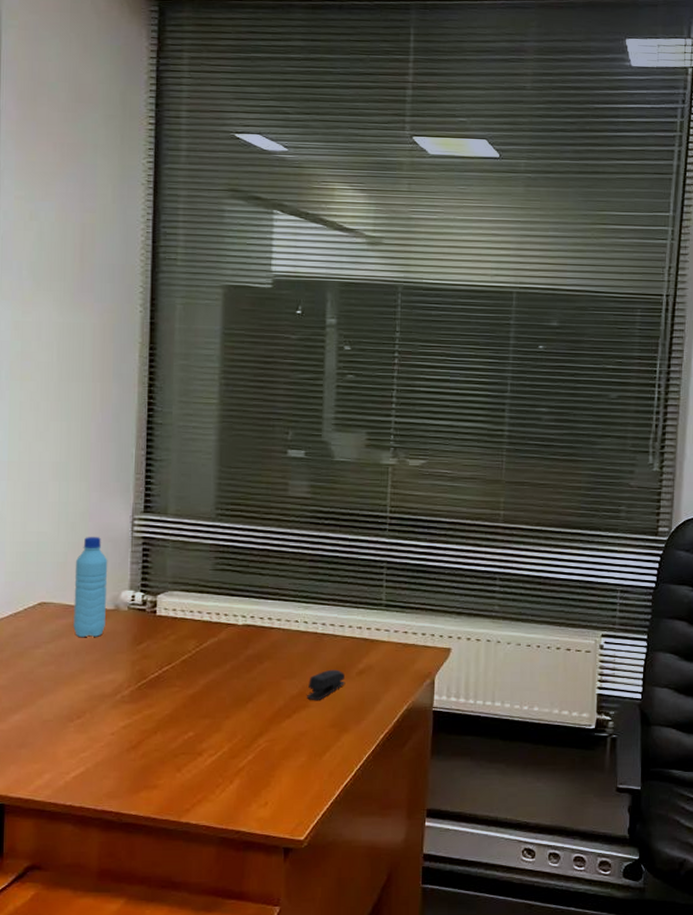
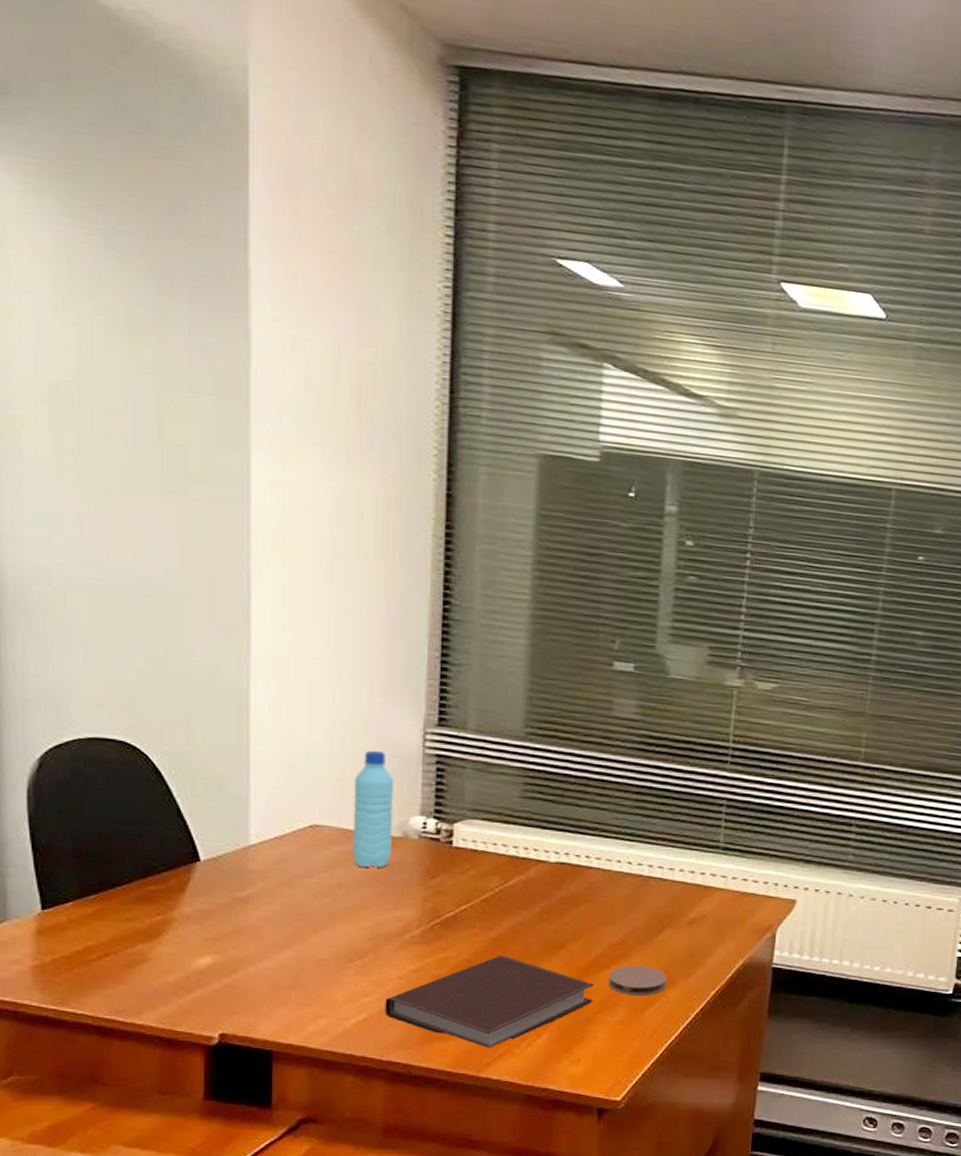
notebook: none [99,710,278,796] -> present [385,955,594,1049]
coaster: none [290,715,341,742] -> present [608,966,667,996]
stapler: present [307,669,346,701] -> none [629,917,674,951]

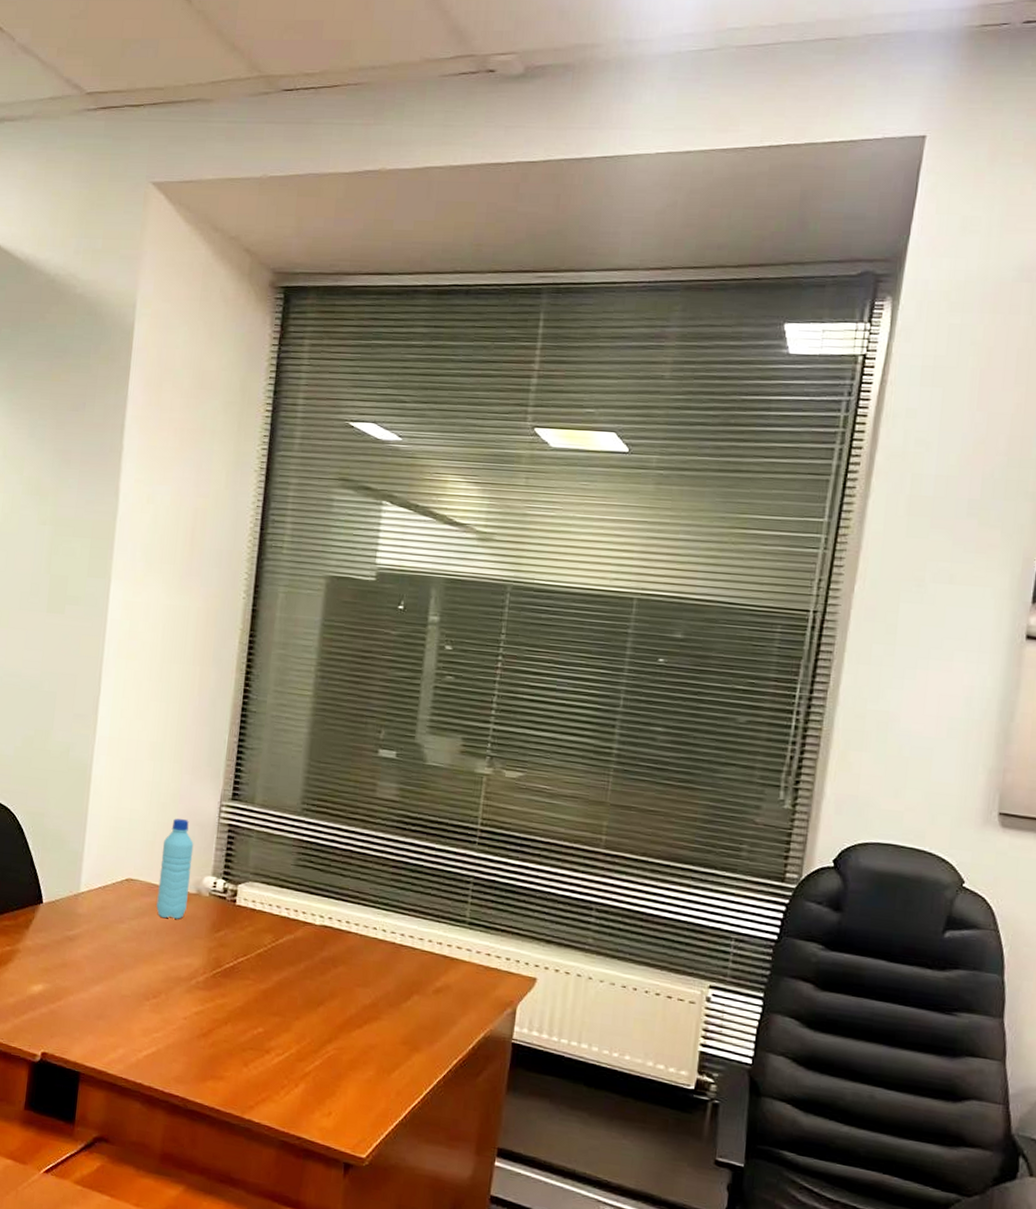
notebook: present [385,955,594,1049] -> none [170,1006,347,1093]
coaster: present [608,966,667,996] -> none [360,1027,413,1058]

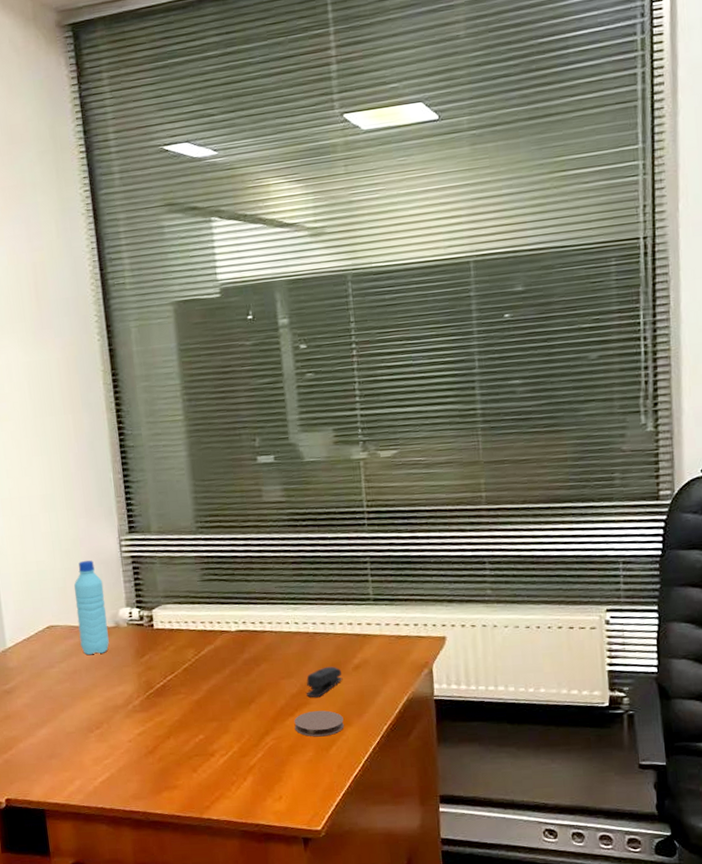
coaster: none [360,1027,413,1058] -> present [294,710,344,737]
stapler: none [380,983,421,1015] -> present [306,666,343,698]

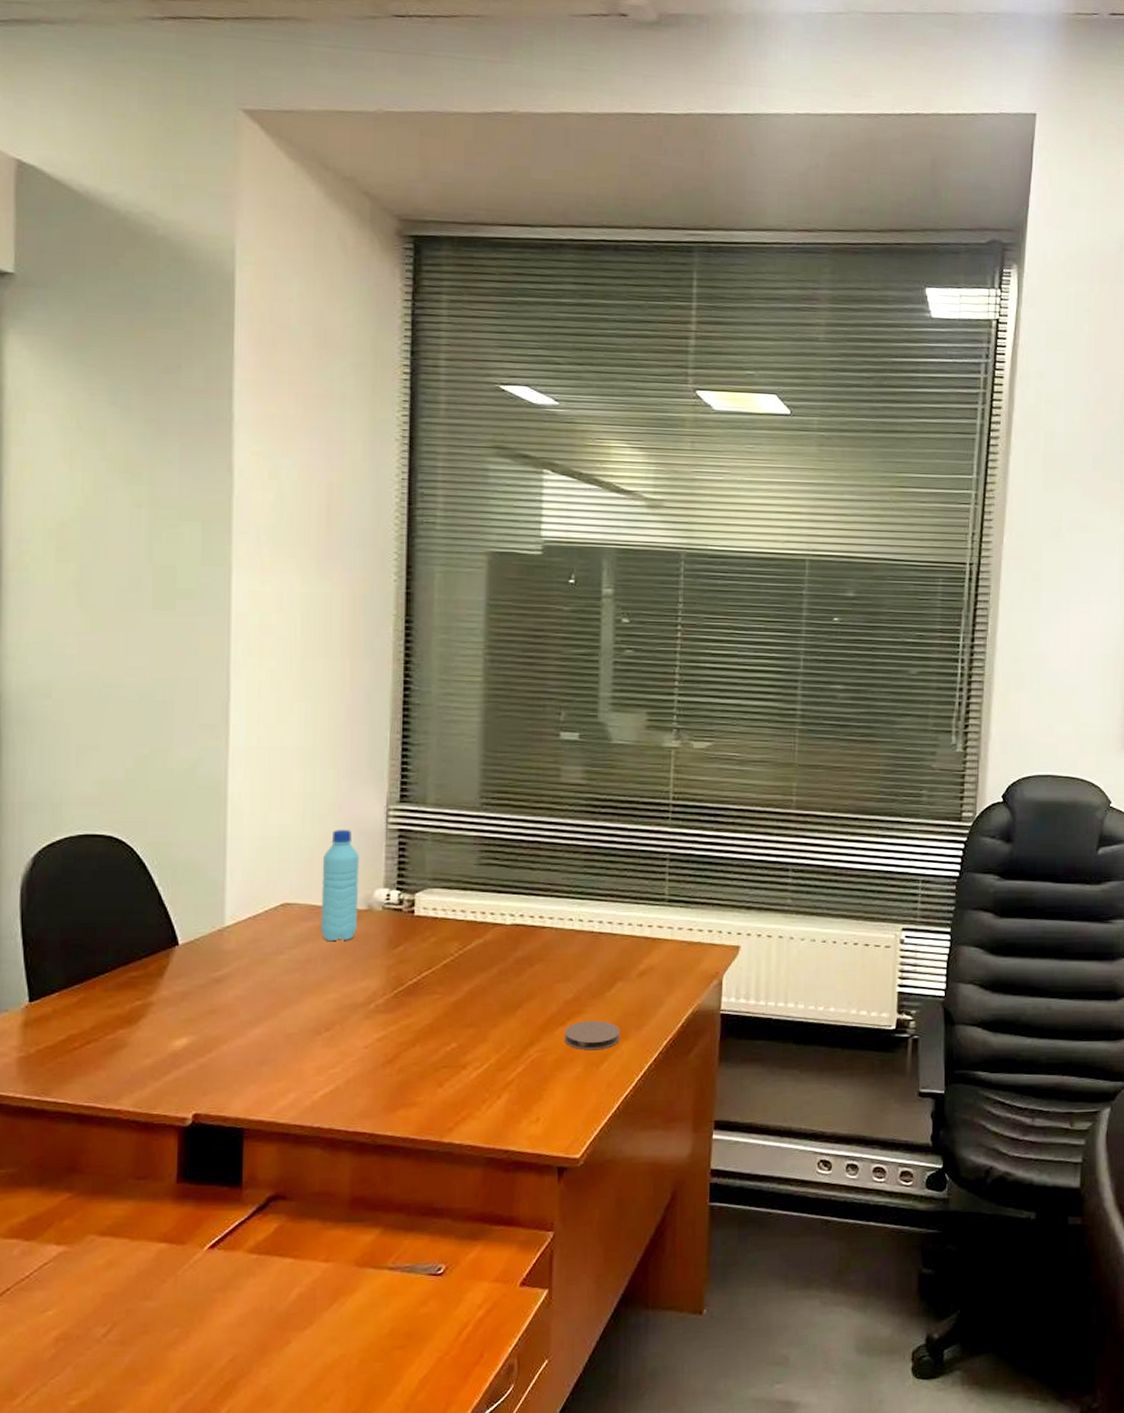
stapler: present [306,666,343,698] -> none [583,971,625,1006]

